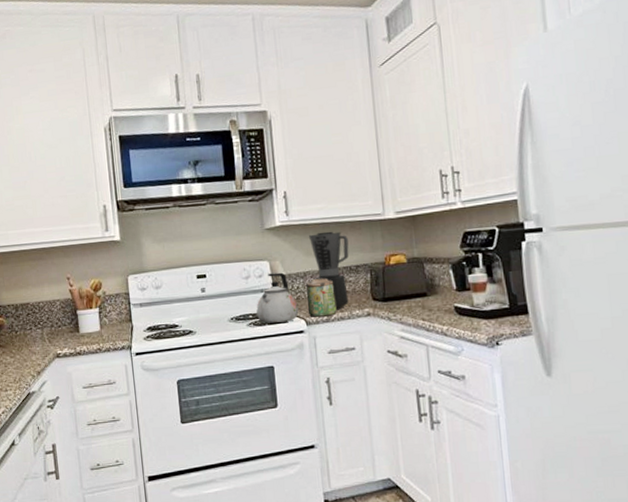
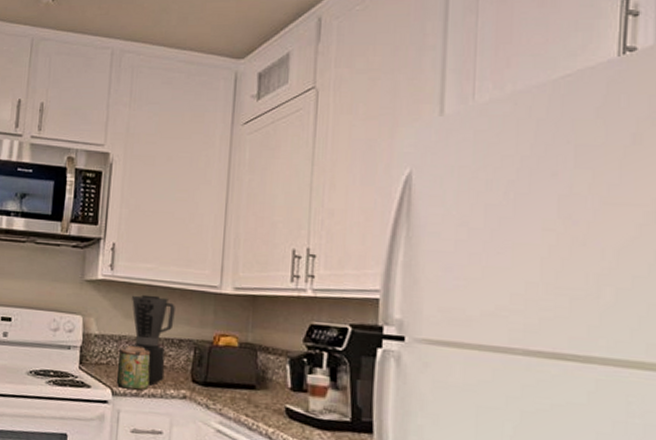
kettle: present [256,272,299,324] -> none [59,329,107,388]

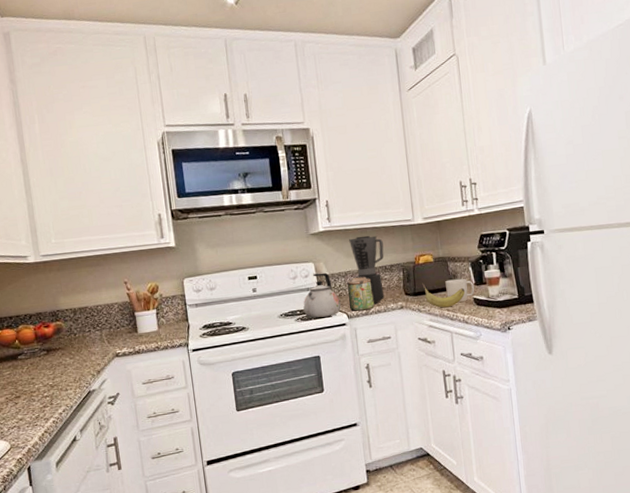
kettle: none [59,329,107,388] -> present [303,272,341,318]
fruit: none [217,371,275,412] -> present [422,283,465,308]
mug: none [248,375,290,410] -> present [445,278,475,303]

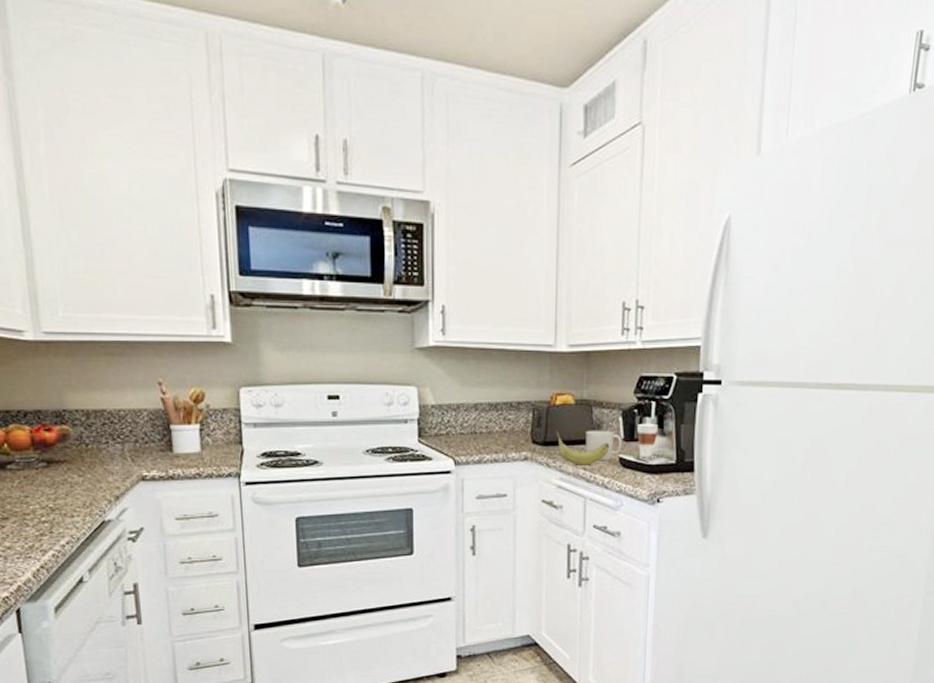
kettle: present [303,272,341,318] -> none [397,401,447,461]
canister: present [346,277,375,312] -> none [457,413,491,457]
blender: present [348,235,385,305] -> none [466,359,512,451]

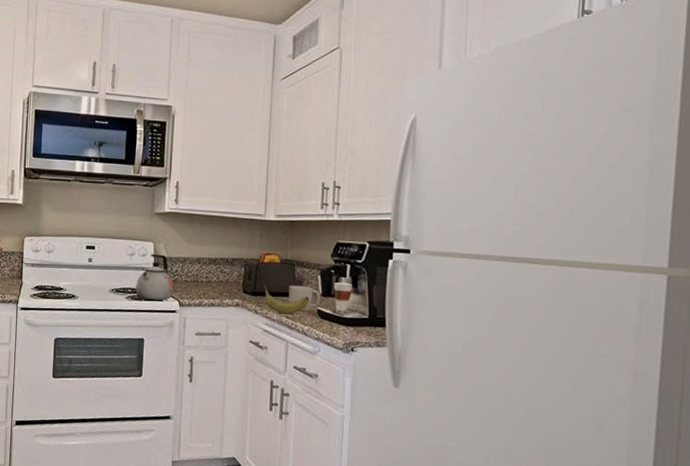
kettle: none [397,401,447,461] -> present [135,254,175,301]

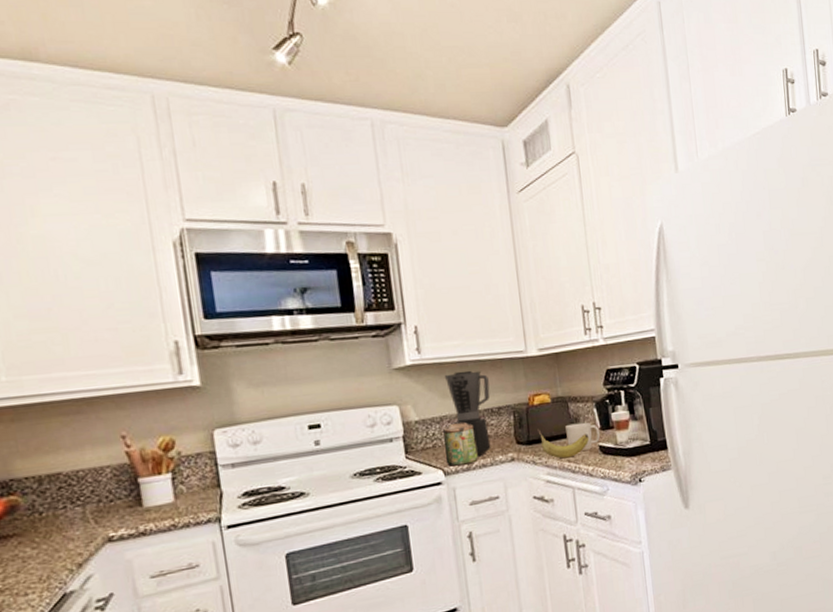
kettle: present [135,254,175,301] -> none [384,418,436,477]
canister: none [182,265,210,301] -> present [442,422,478,467]
blender: none [192,223,229,297] -> present [444,370,491,457]

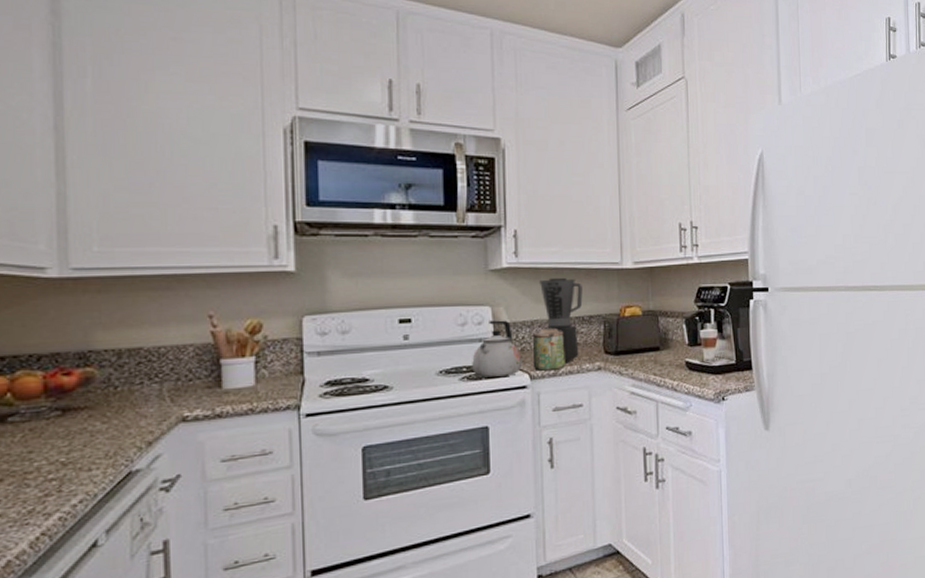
kettle: none [384,418,436,477] -> present [472,320,523,378]
fruit: present [537,428,589,459] -> none [626,340,677,372]
mug: present [565,422,601,452] -> none [654,337,688,366]

